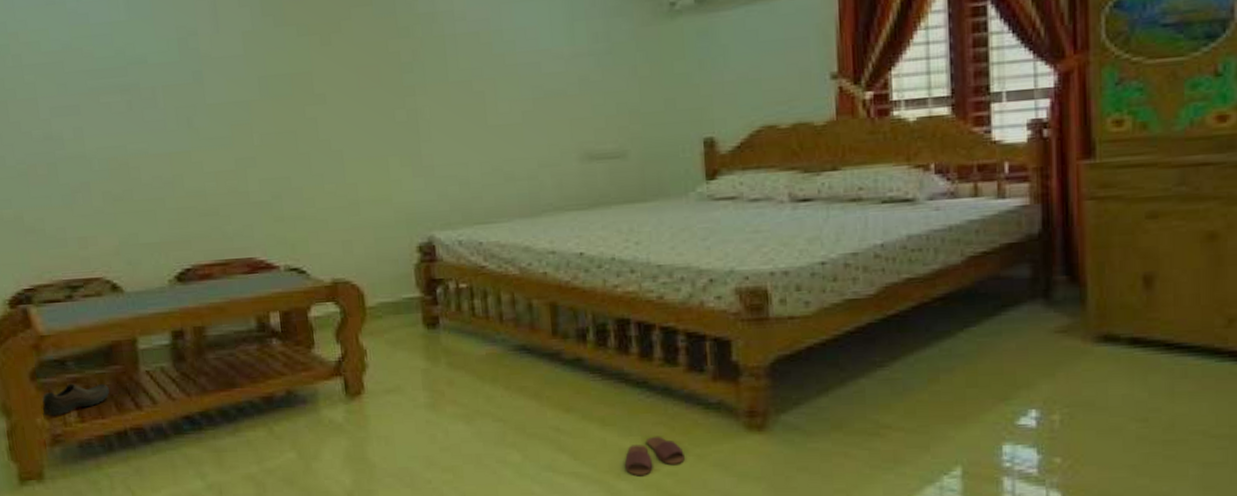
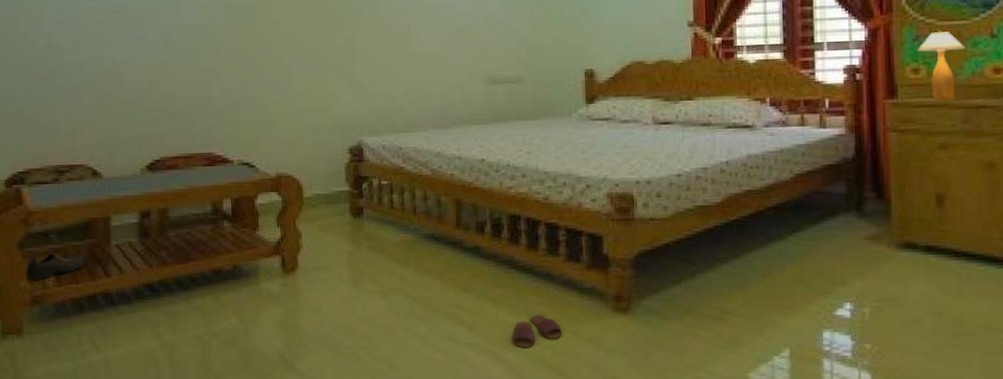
table lamp: none [1119,66,1183,159] -> present [916,27,966,101]

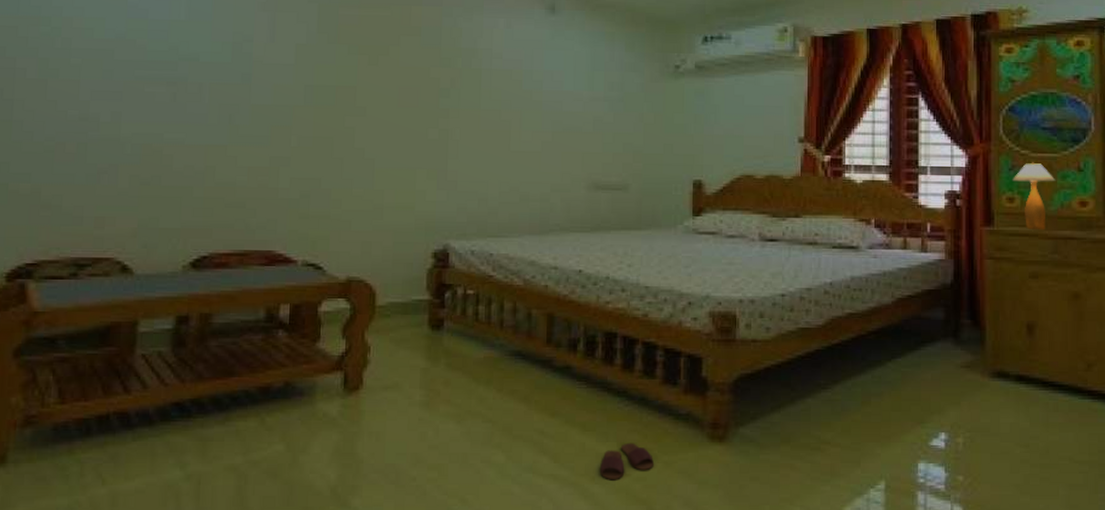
shoe: present [26,253,84,281] -> none [20,363,98,397]

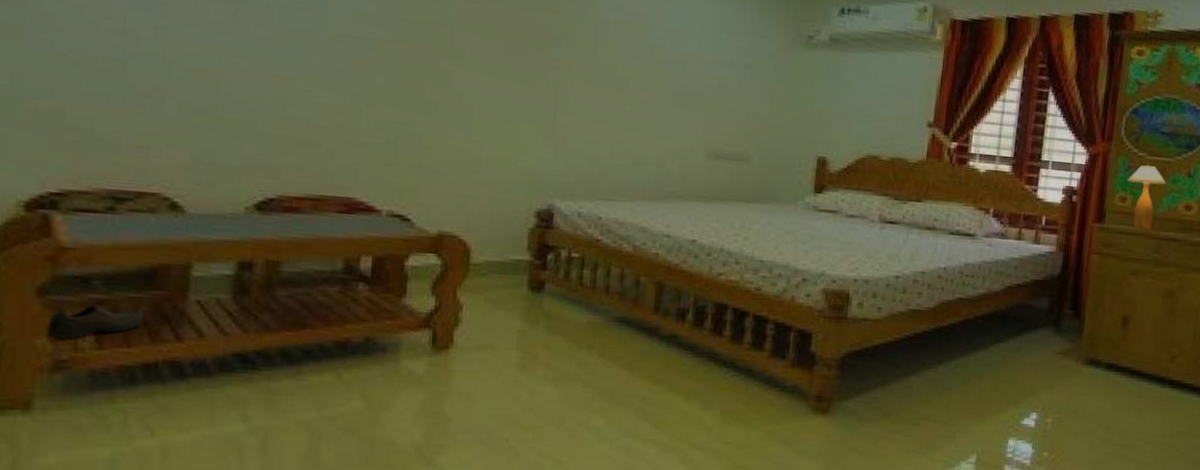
shoe: none [20,363,98,397] -> present [46,304,144,340]
slippers: present [599,442,654,481] -> none [700,411,756,447]

